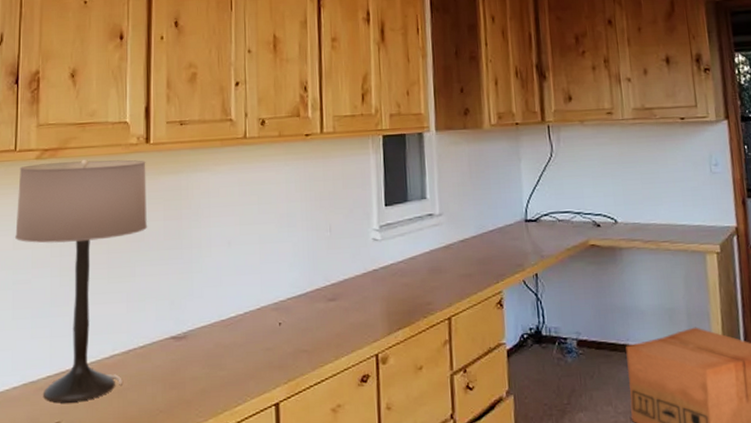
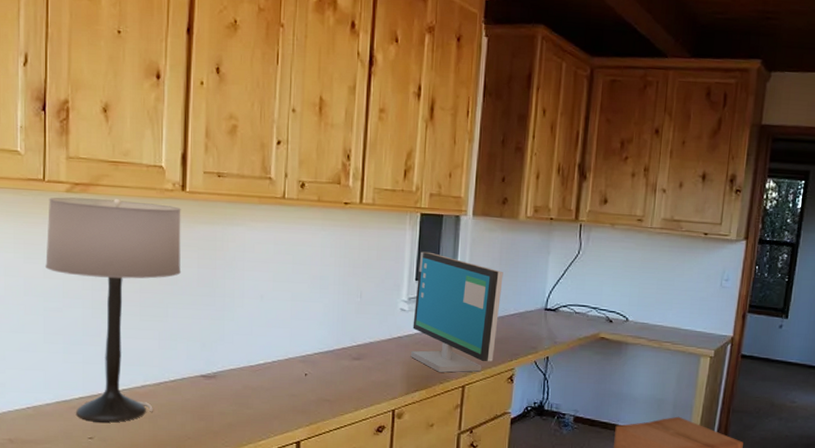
computer monitor: none [386,174,478,305] -> present [410,251,503,373]

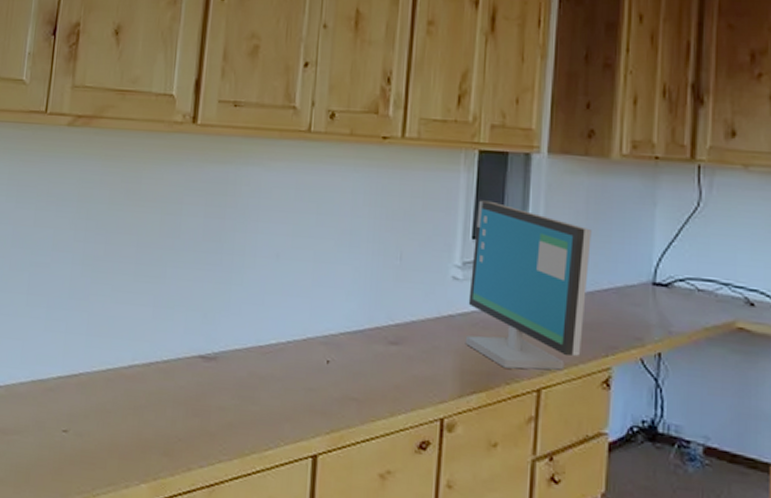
table lamp: present [44,197,182,422] -> none [36,131,190,412]

